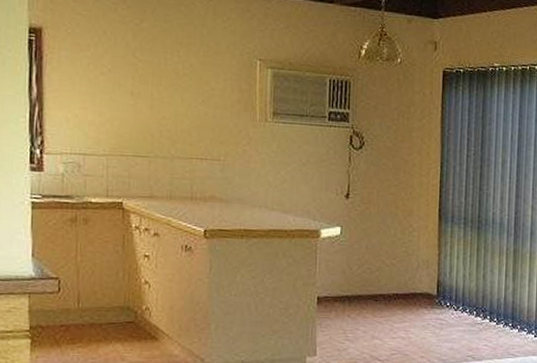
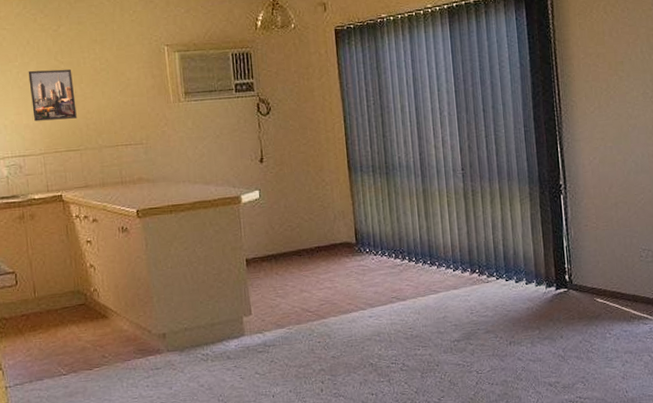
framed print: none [100,63,151,123] -> present [28,69,77,122]

